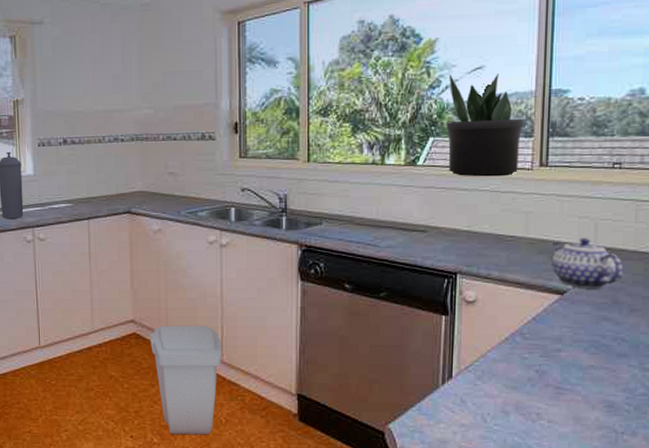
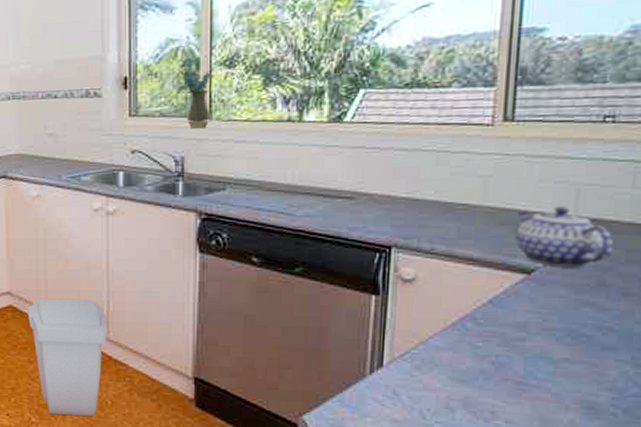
vase: none [284,115,309,170] -> present [181,67,211,129]
planter: present [446,74,524,177] -> none [381,11,484,135]

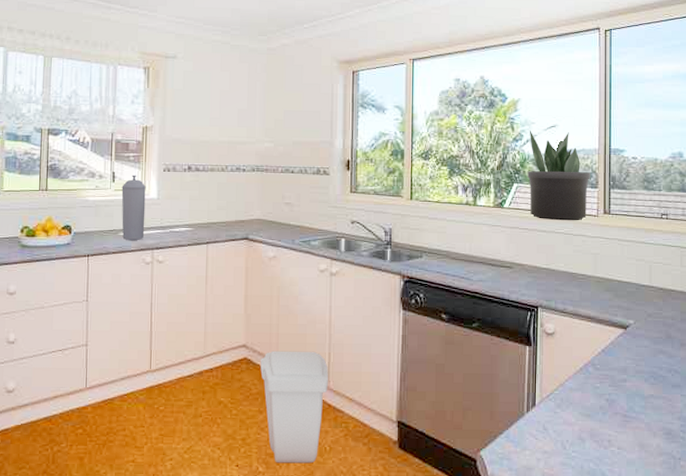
vase: present [181,67,211,129] -> none [390,156,412,206]
planter: none [381,11,484,135] -> present [527,130,590,221]
teapot: present [515,205,615,267] -> none [615,277,674,324]

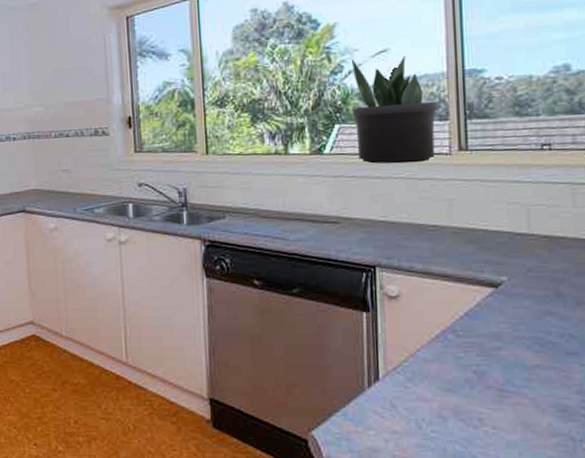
trash can: present [260,351,329,464] -> none [50,326,127,443]

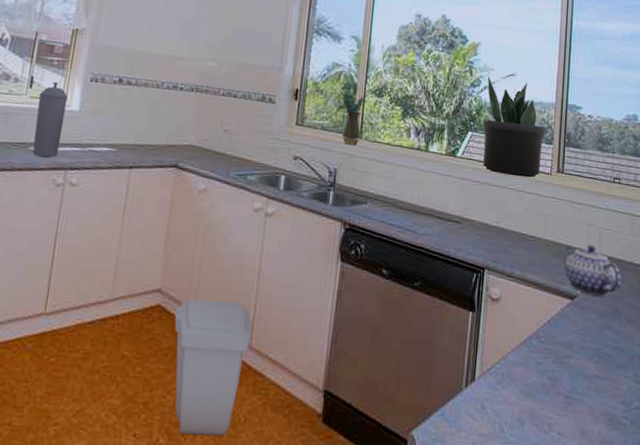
trash can: none [50,326,127,443] -> present [174,298,253,437]
vase: none [179,107,208,163] -> present [341,90,365,146]
teapot: none [479,224,565,280] -> present [564,244,622,296]

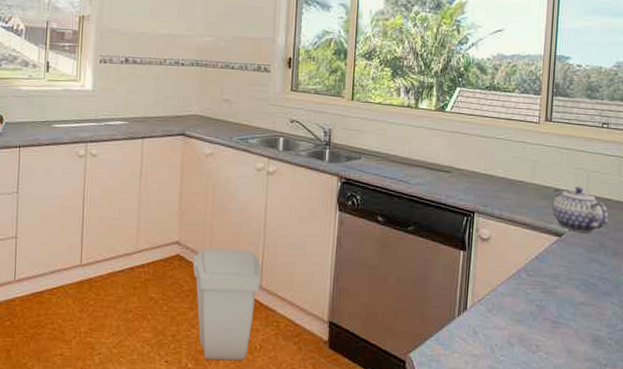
canister: present [32,81,68,157] -> none [55,65,81,133]
vase: present [341,90,365,146] -> none [333,55,355,107]
planter: present [483,76,546,178] -> none [471,34,534,128]

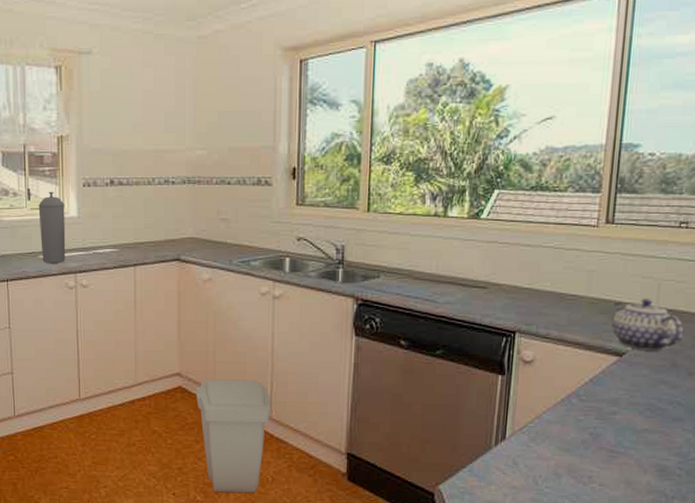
canister: none [55,65,81,133] -> present [38,191,66,263]

